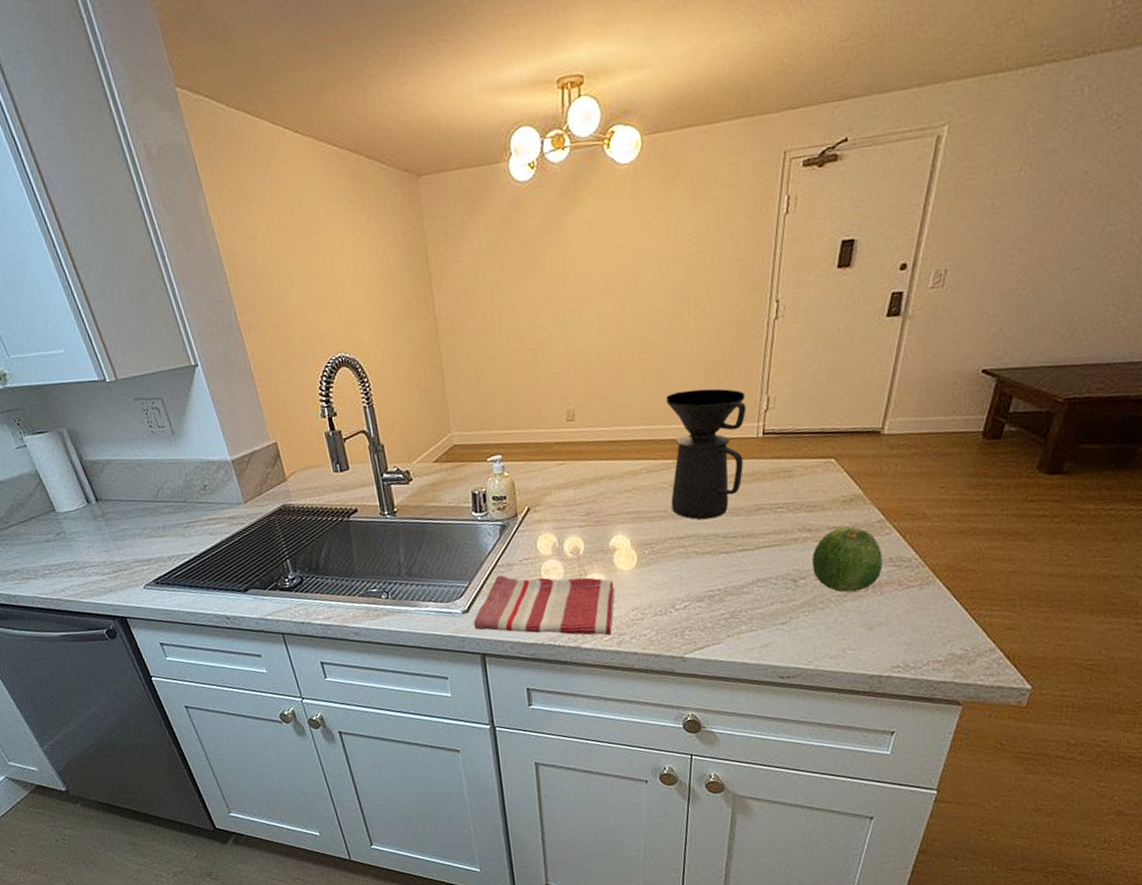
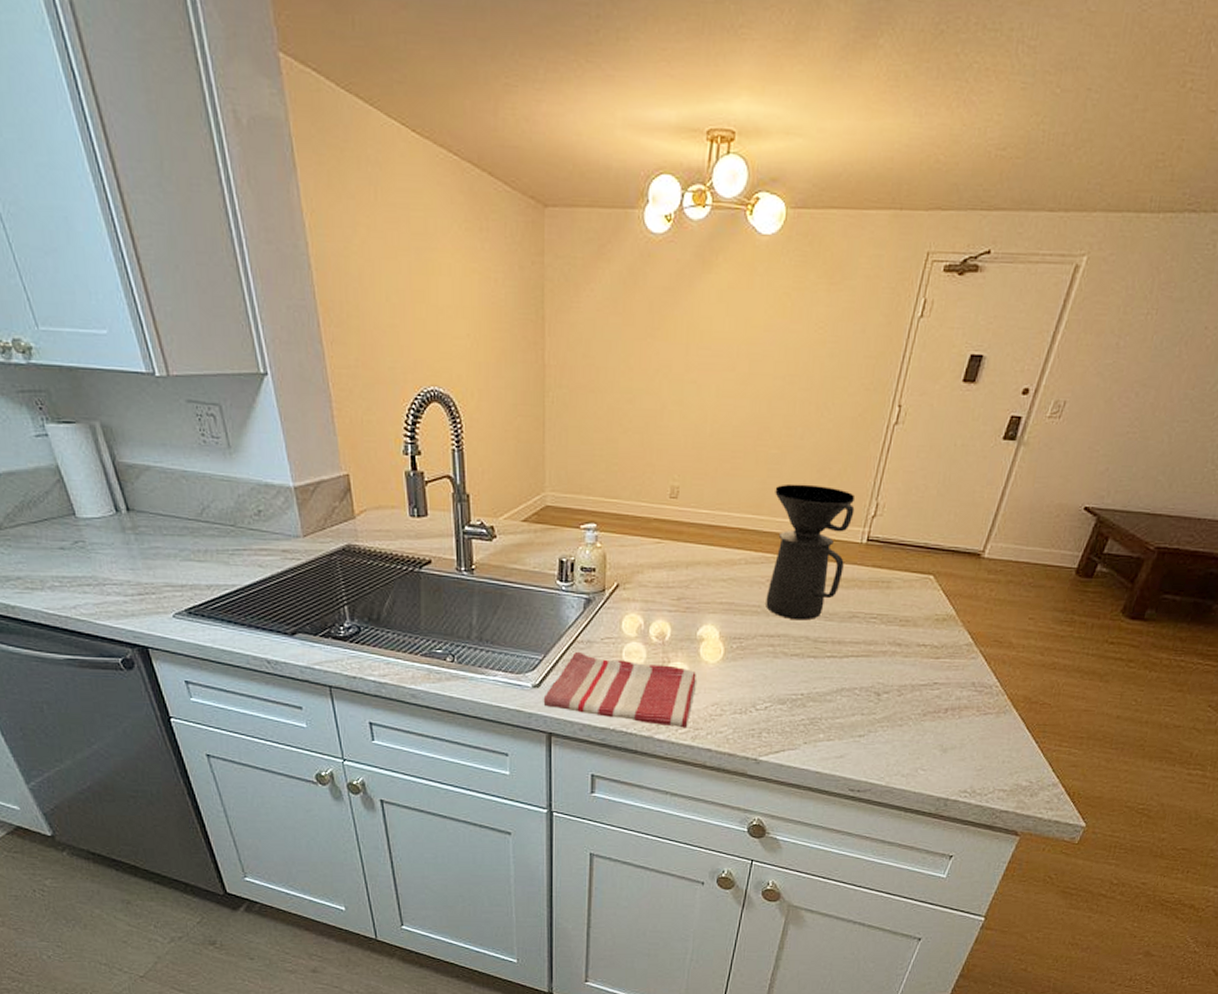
fruit: present [812,526,883,593] -> none [897,646,966,712]

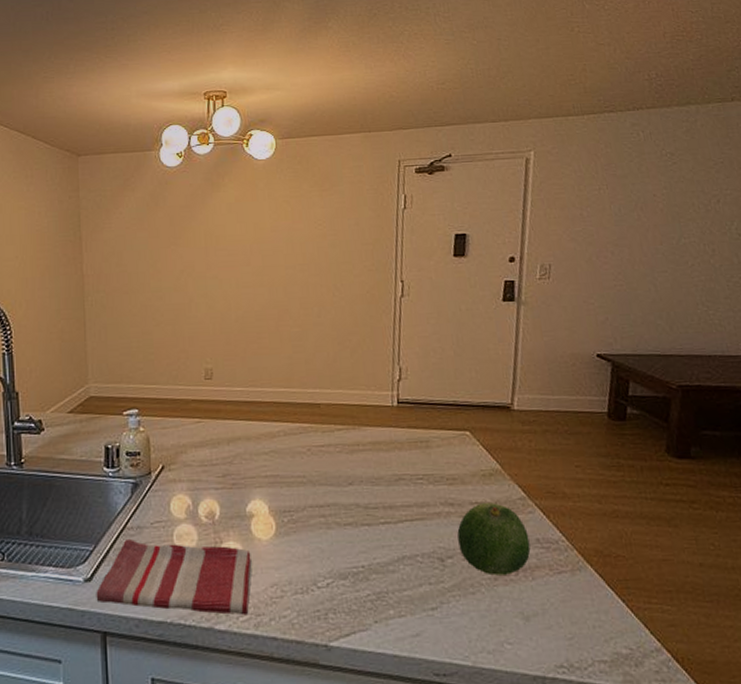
coffee maker: present [766,483,856,621] -> none [302,356,381,488]
fruit: none [897,646,966,712] -> present [457,503,531,576]

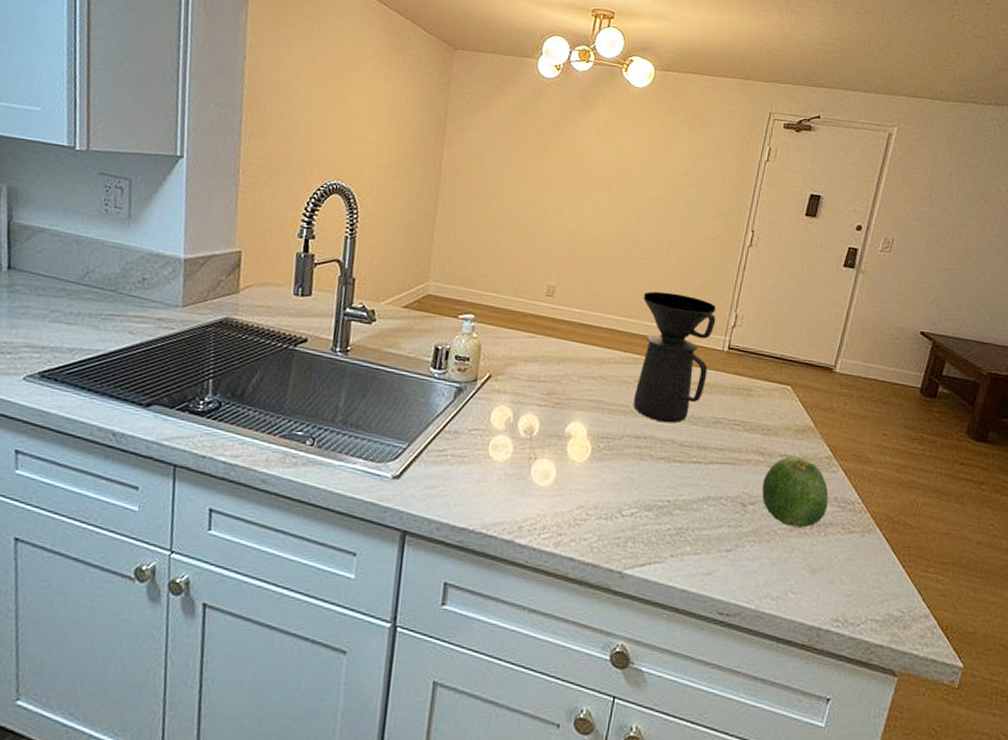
dish towel: present [96,538,253,616] -> none [401,441,563,533]
coffee maker: none [302,356,381,488] -> present [633,291,717,423]

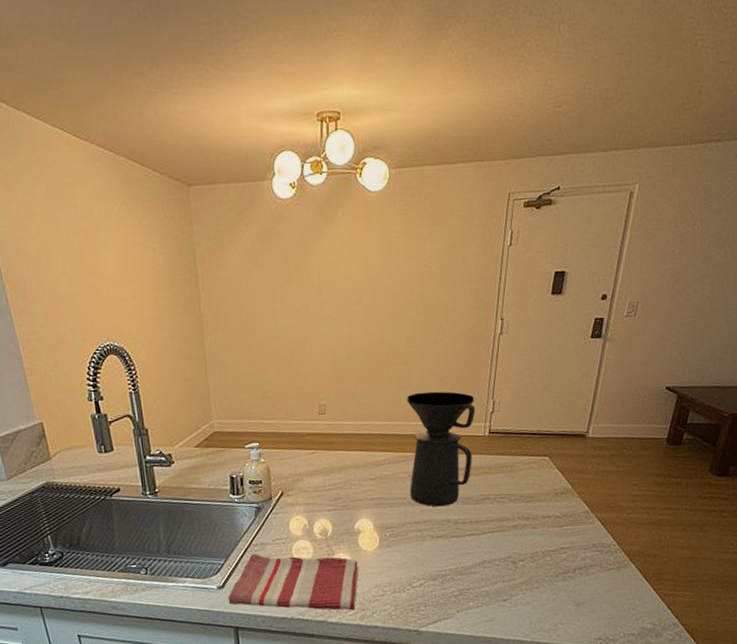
dish towel: none [401,441,563,533] -> present [228,553,360,611]
fruit: present [762,456,828,528] -> none [530,516,587,574]

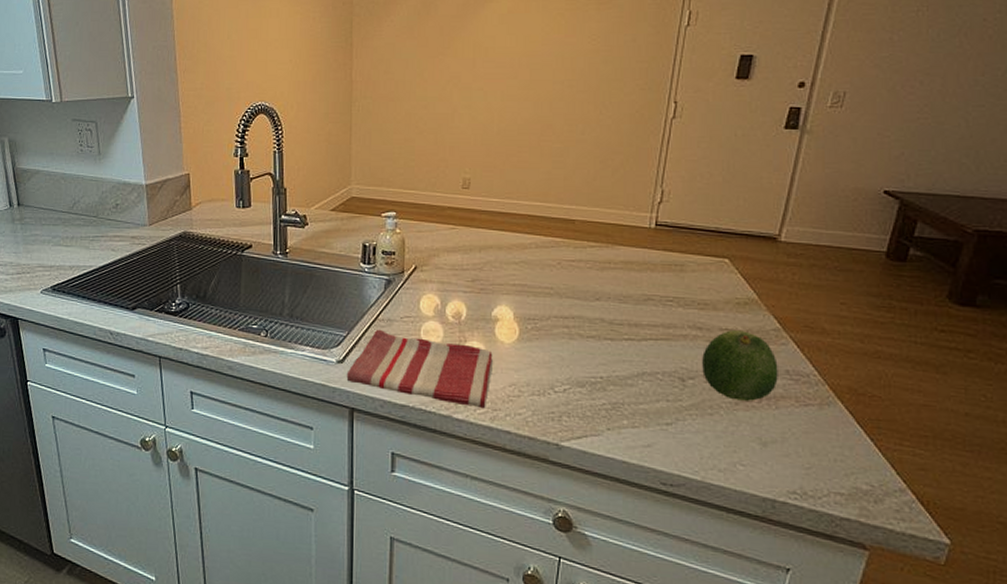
coffee maker: present [407,391,476,507] -> none [558,174,640,303]
fruit: none [530,516,587,574] -> present [702,330,778,401]

